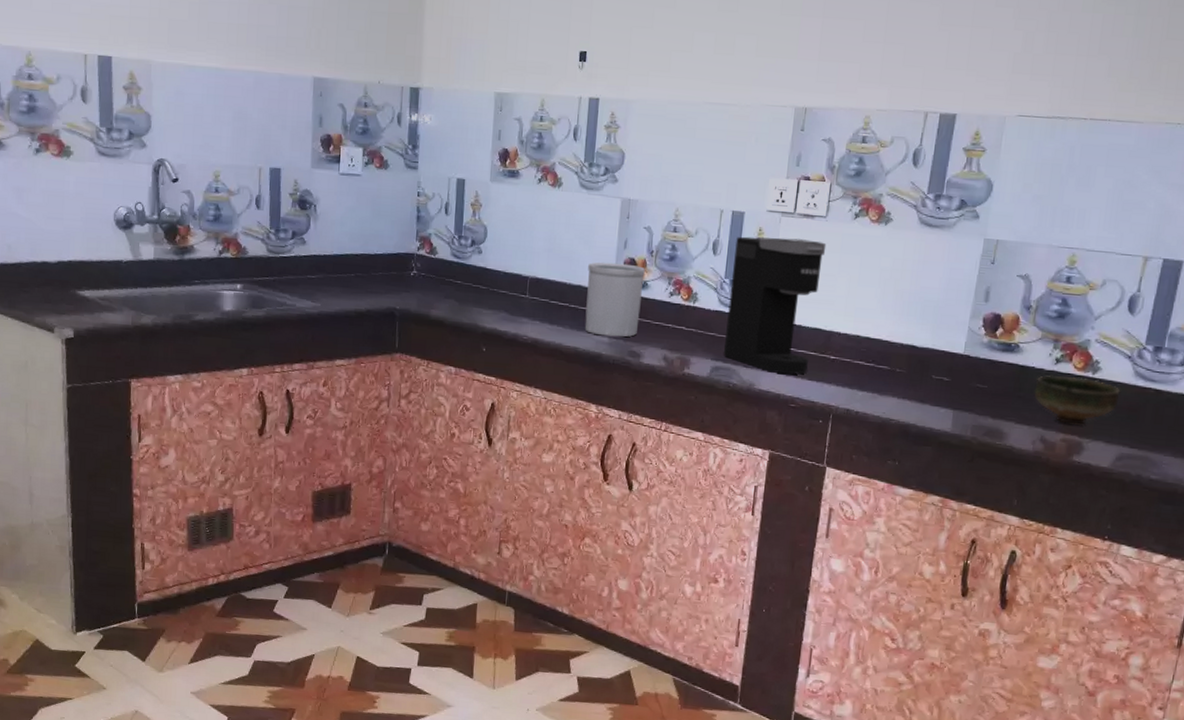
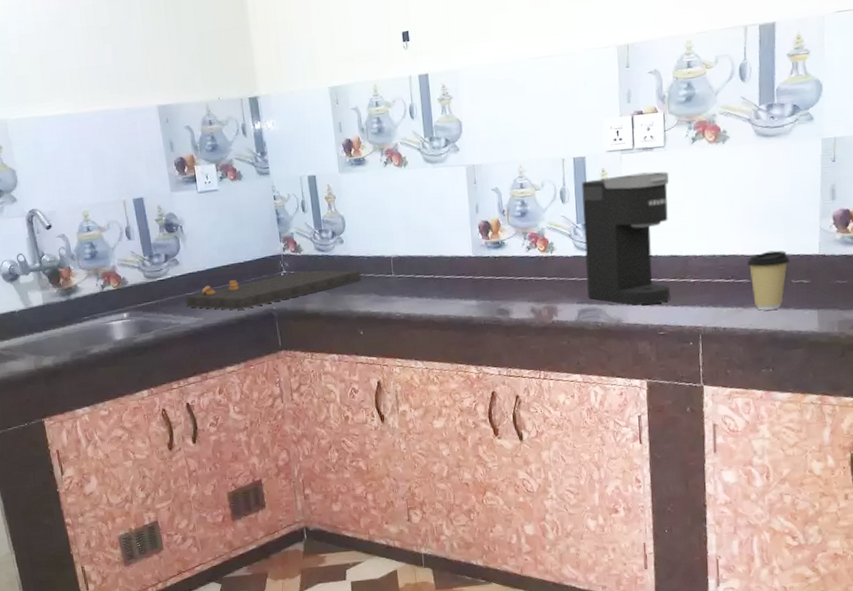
cutting board: none [306,271,494,303] -> present [185,270,361,310]
utensil holder: present [585,262,645,337] -> none [445,227,503,300]
coffee cup: none [889,341,934,402] -> present [746,250,790,311]

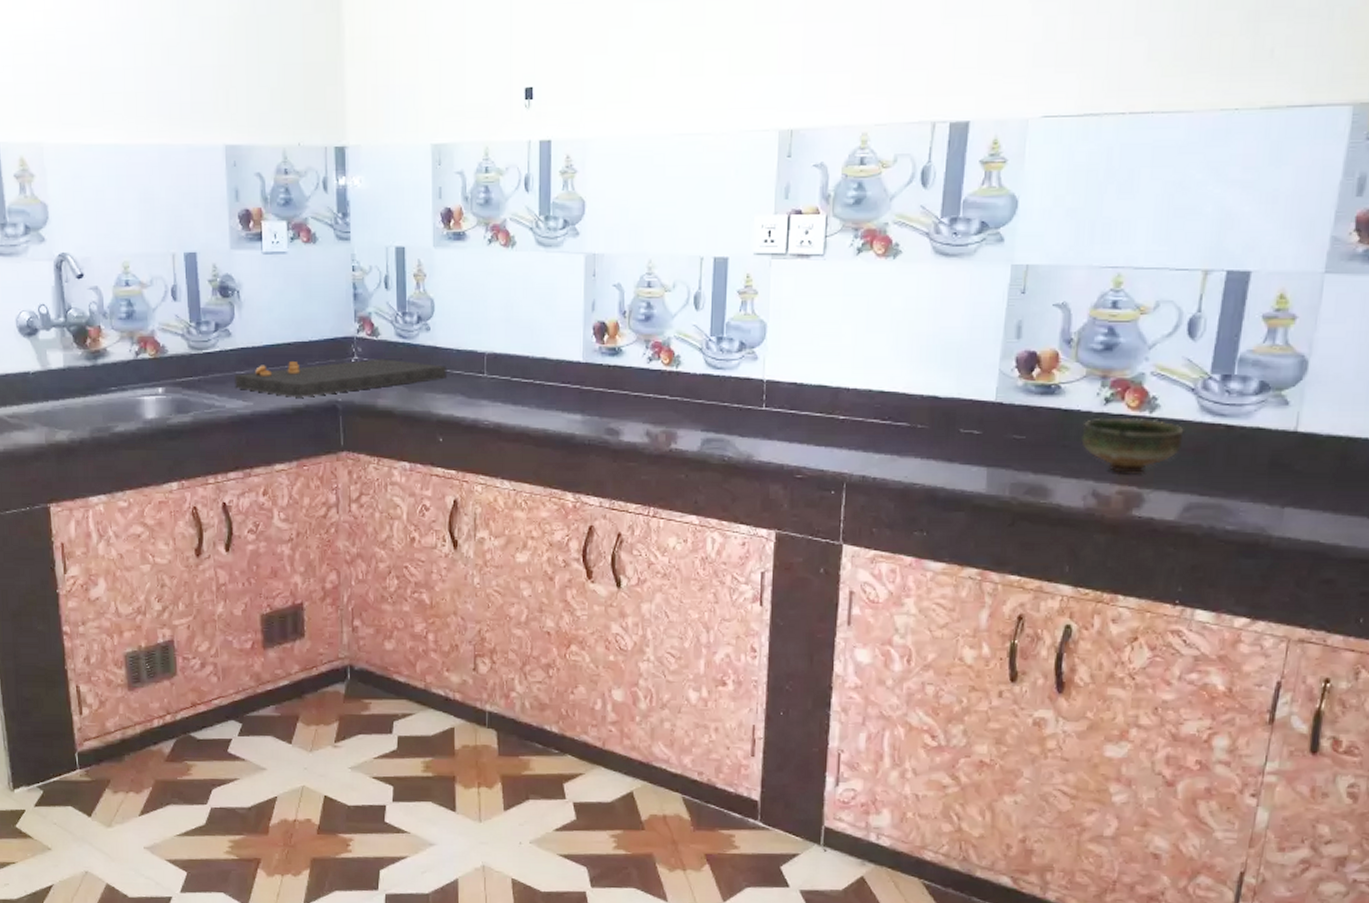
coffee maker: present [581,171,670,305] -> none [714,283,826,440]
coffee cup: present [746,250,790,311] -> none [908,391,960,462]

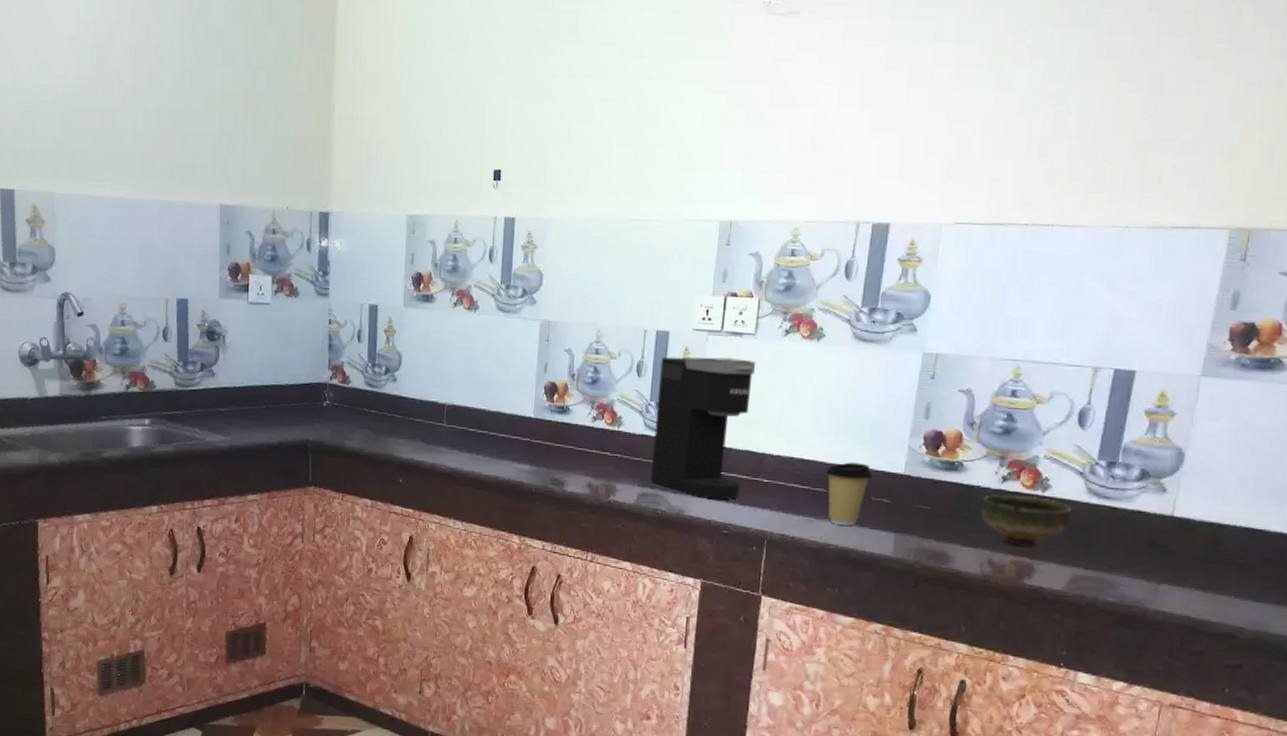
cutting board: present [235,359,446,397] -> none [215,402,409,436]
coffee maker: none [714,283,826,440] -> present [650,357,756,500]
coffee cup: none [908,391,960,462] -> present [825,462,872,526]

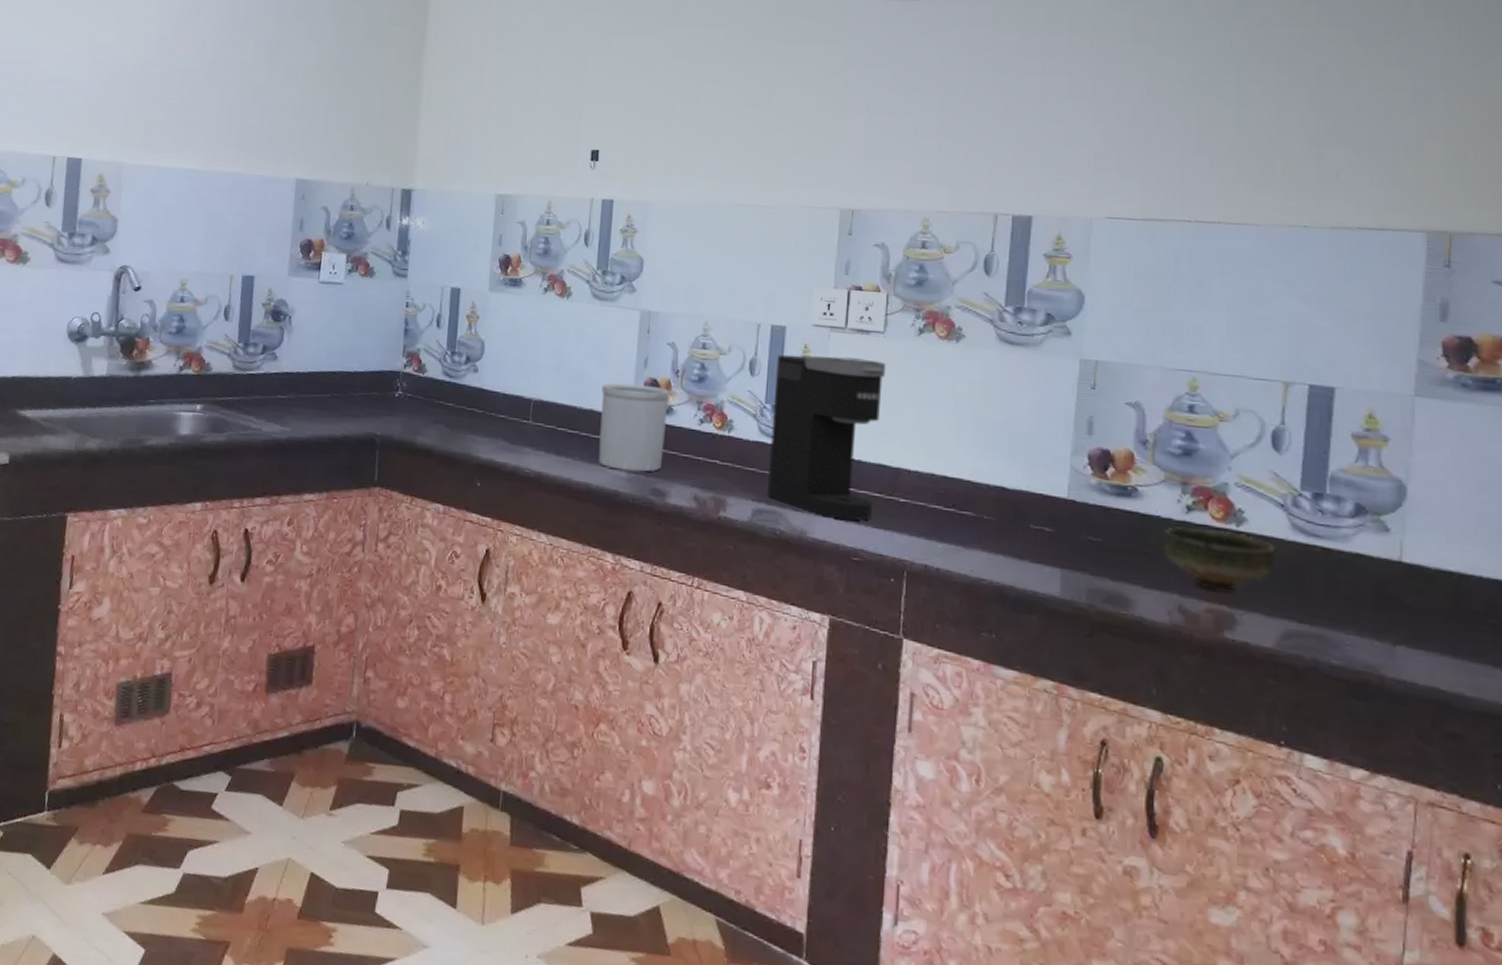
utensil holder: none [505,387,567,465] -> present [598,383,670,472]
coffee cup: present [825,462,872,526] -> none [973,482,1029,558]

